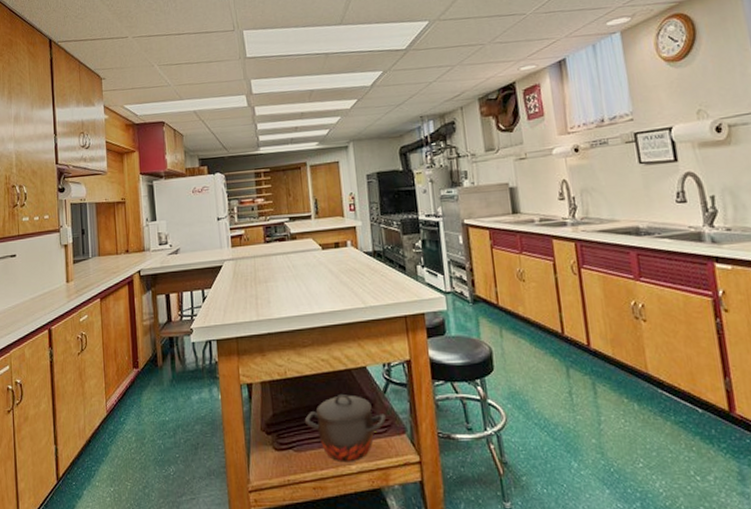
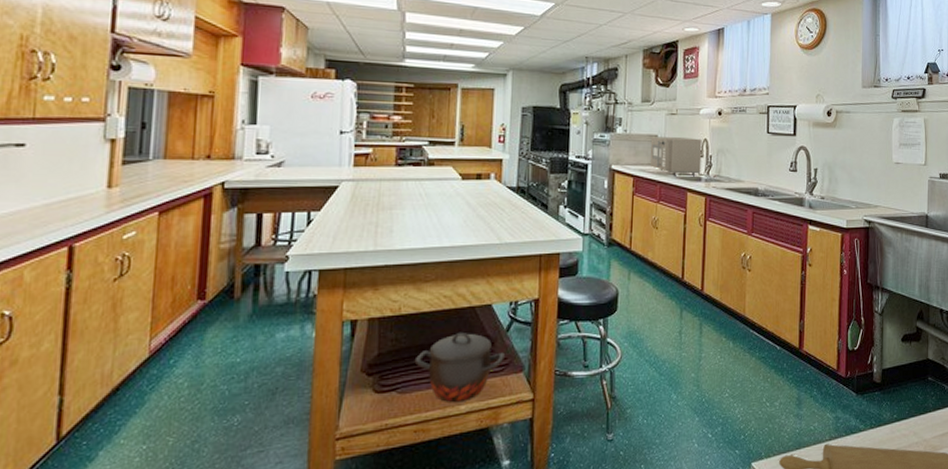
microwave: none [501,180,565,224] -> present [650,136,702,176]

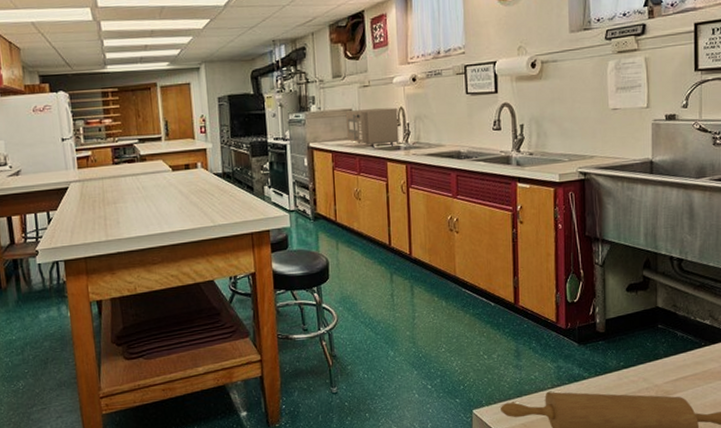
cooking pot: present [414,333,506,403] -> none [154,306,232,366]

